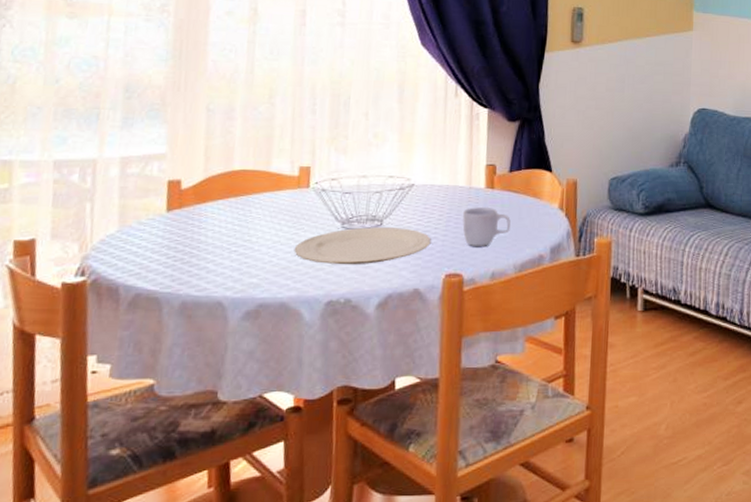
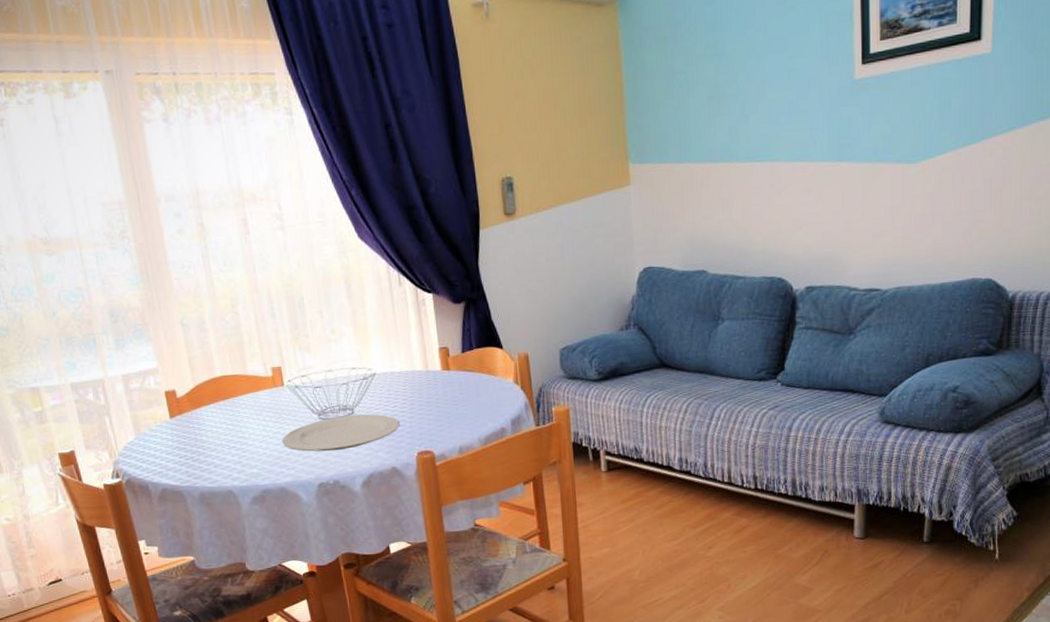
mug: present [462,207,511,246] -> none [425,388,471,425]

